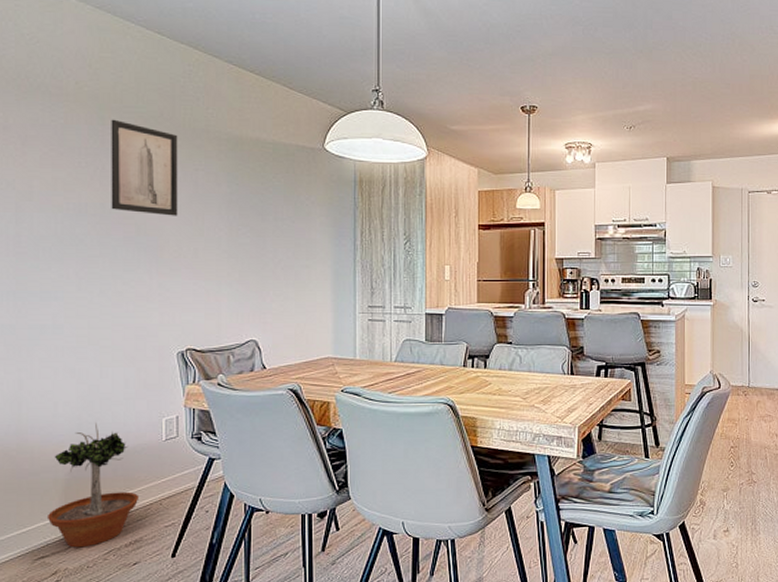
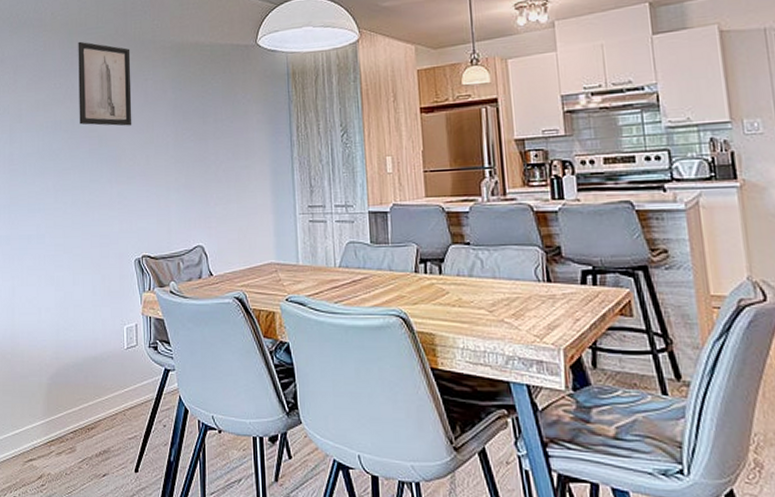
potted tree: present [46,423,140,548] -> none [34,329,107,454]

